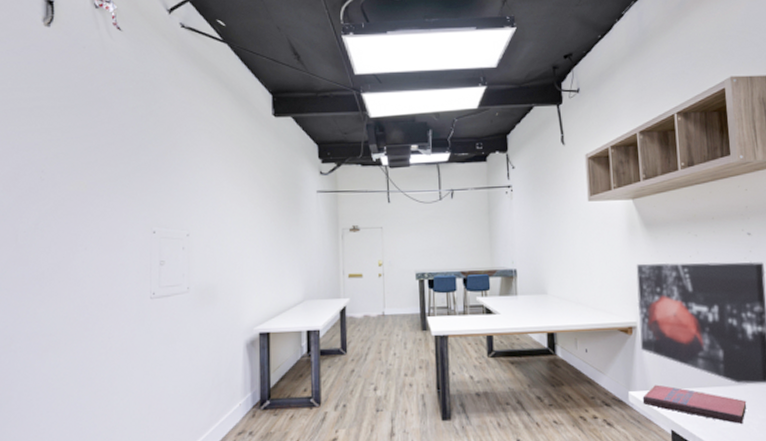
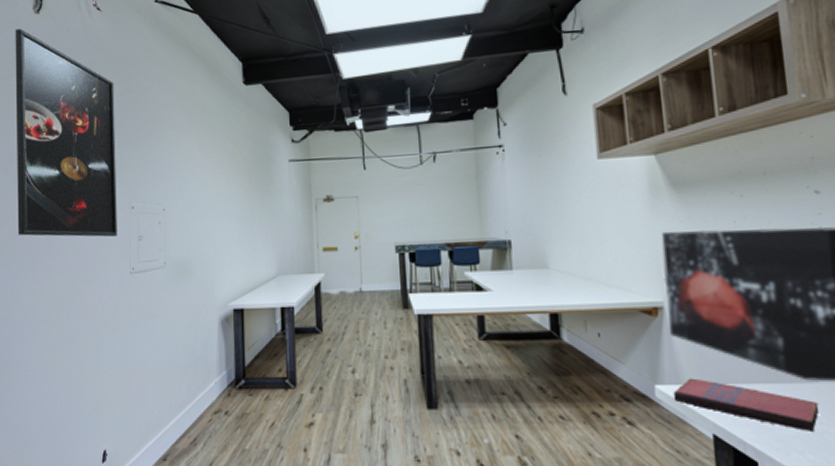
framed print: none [20,40,137,262] -> present [15,28,117,237]

